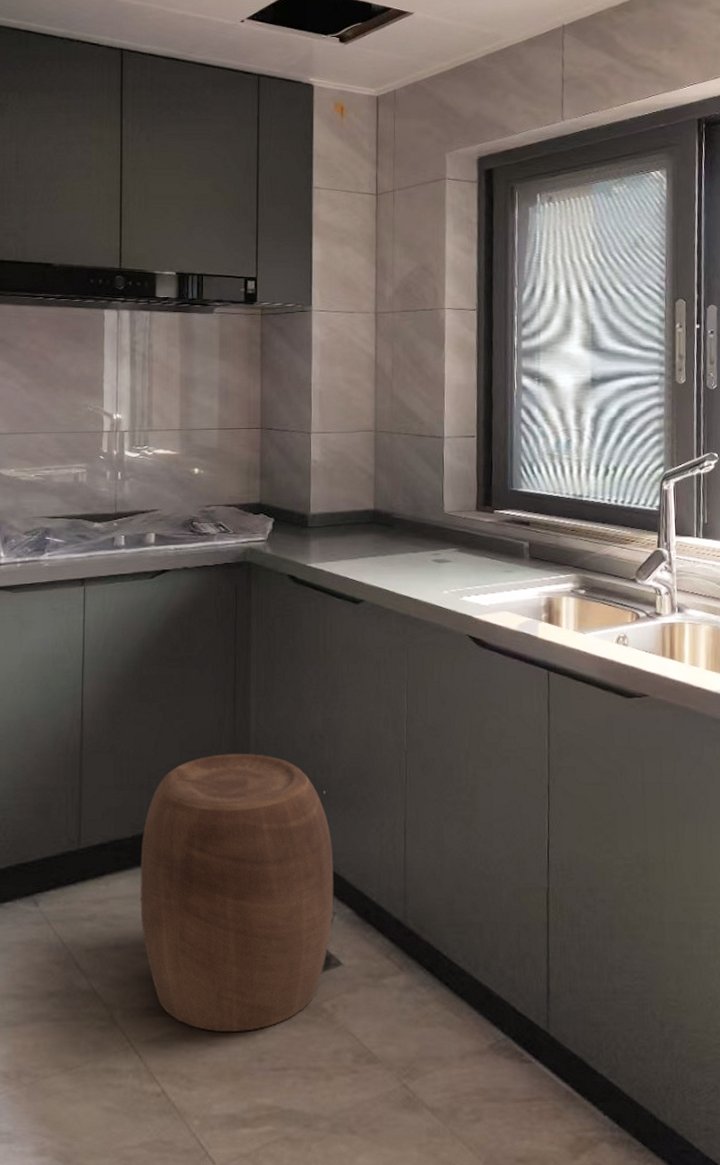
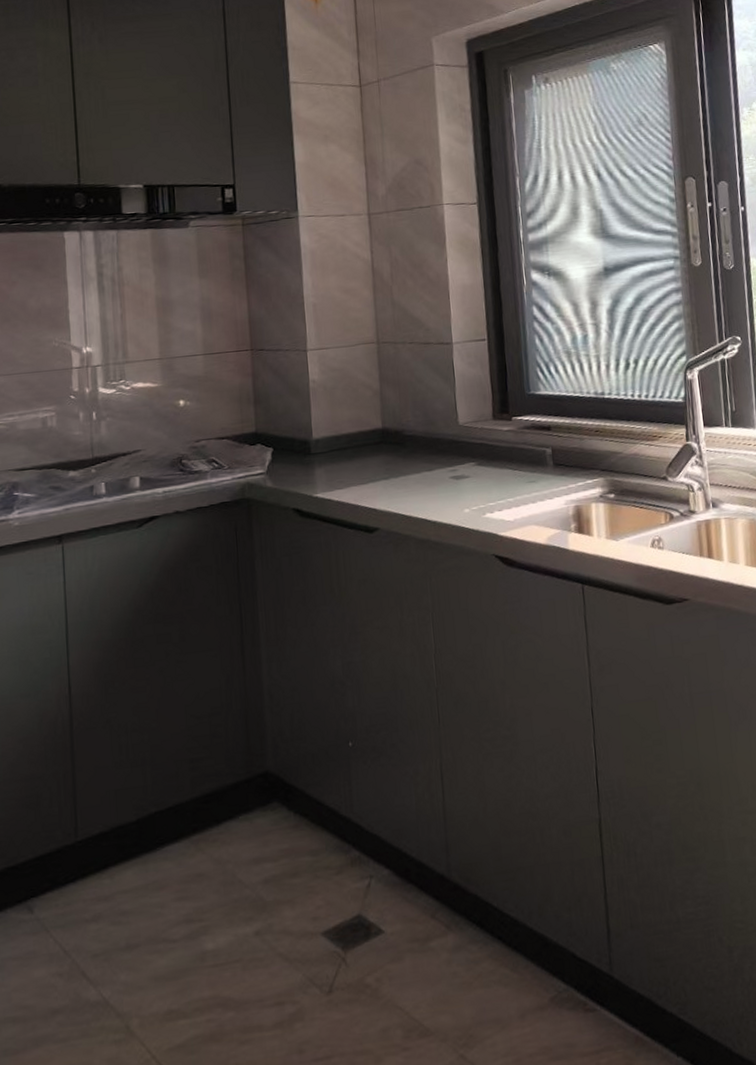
stool: present [140,753,334,1033] -> none [148,710,370,1028]

